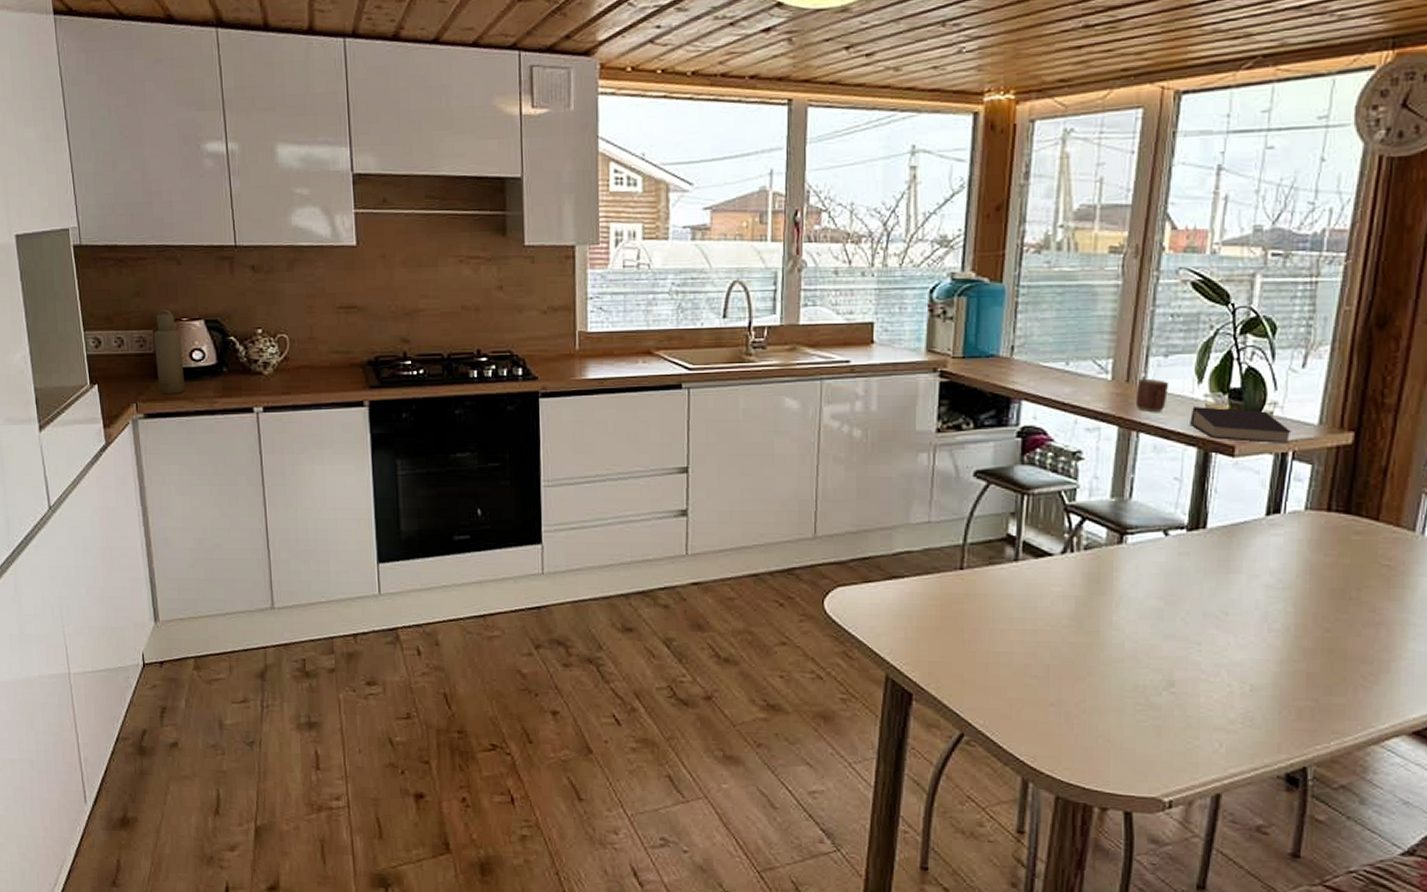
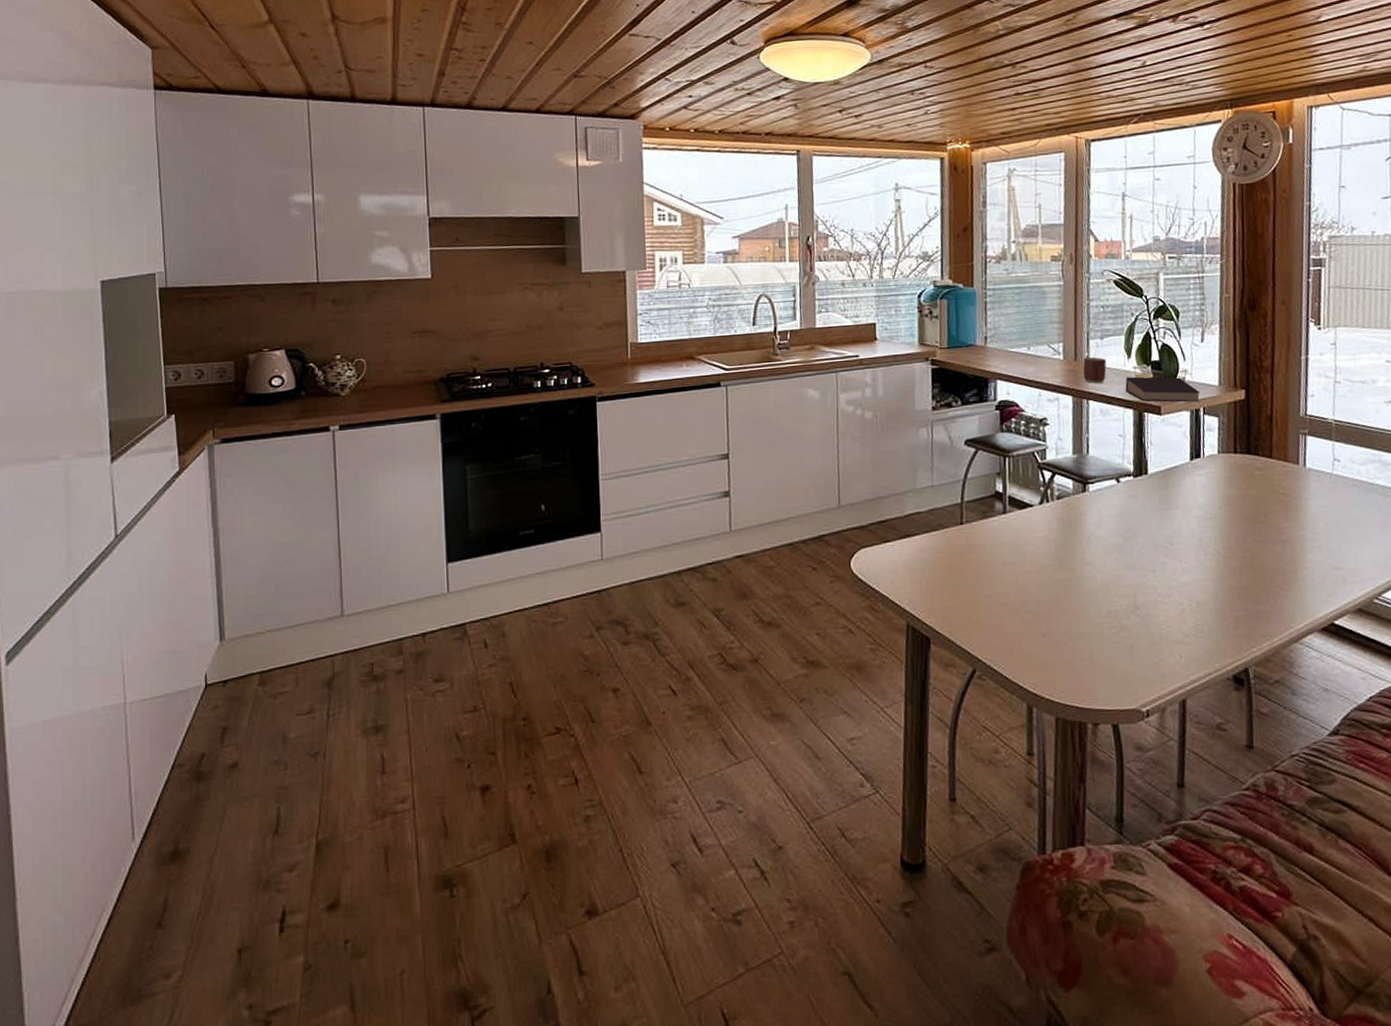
bottle: present [154,310,185,394] -> none [235,342,263,420]

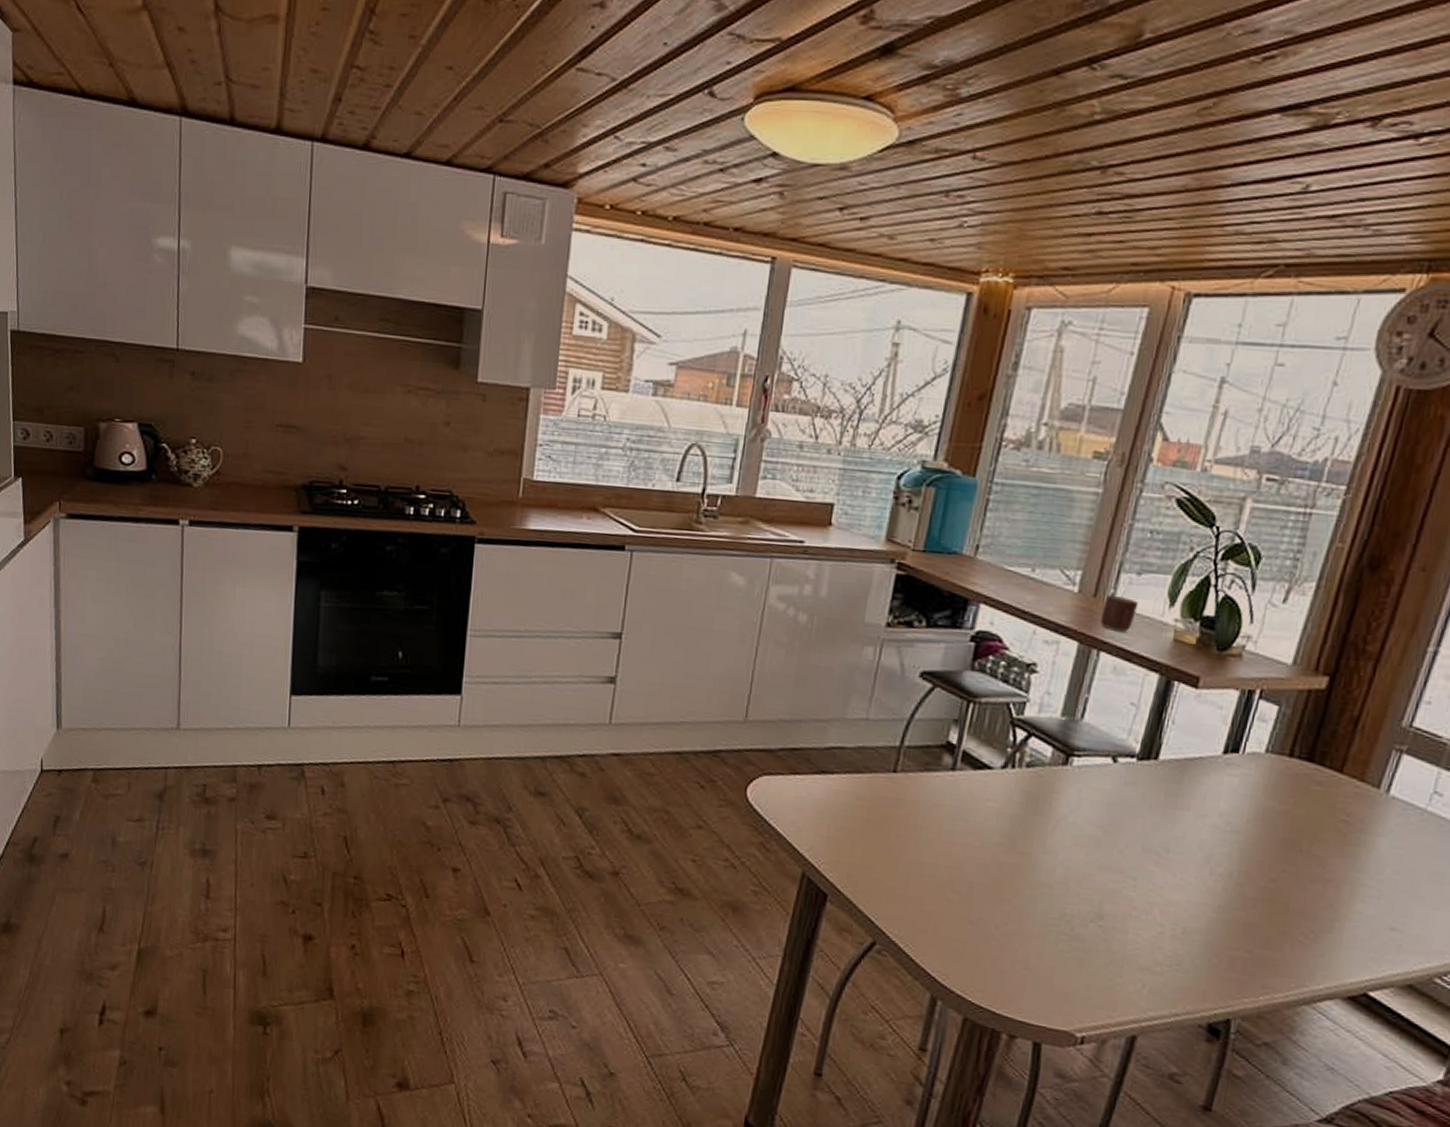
book: present [1125,376,1200,402] -> none [1155,631,1263,681]

